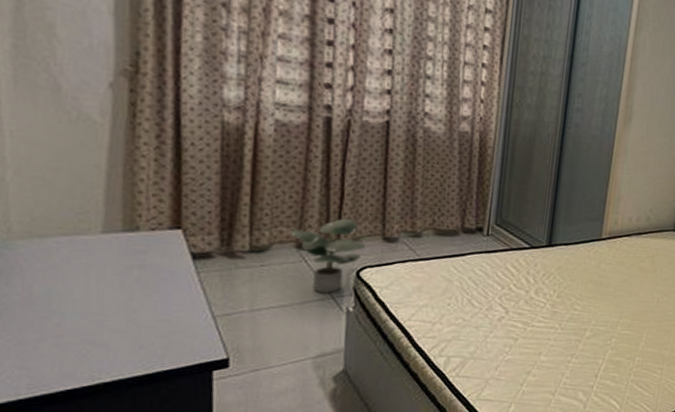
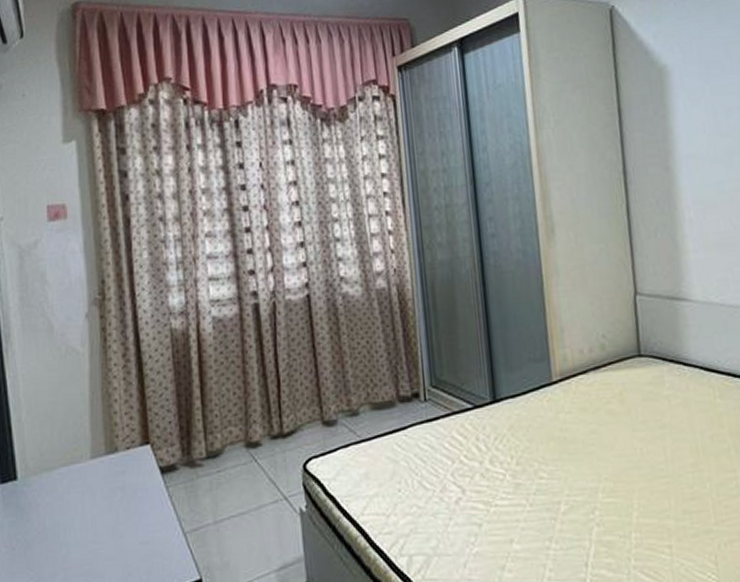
potted plant: present [290,218,368,293] -> none [238,406,310,494]

